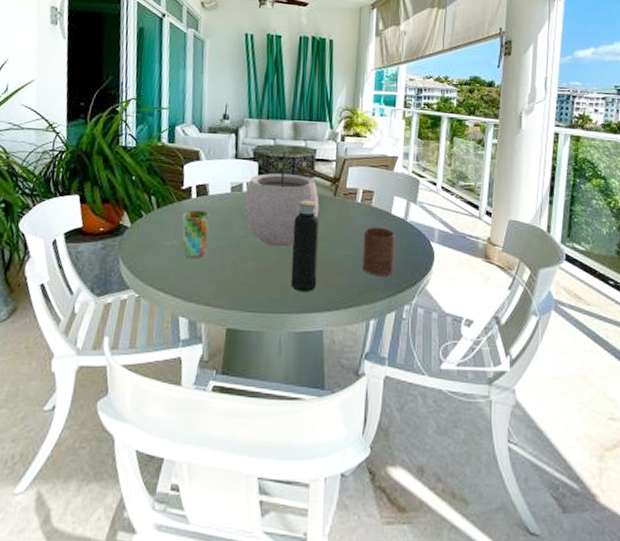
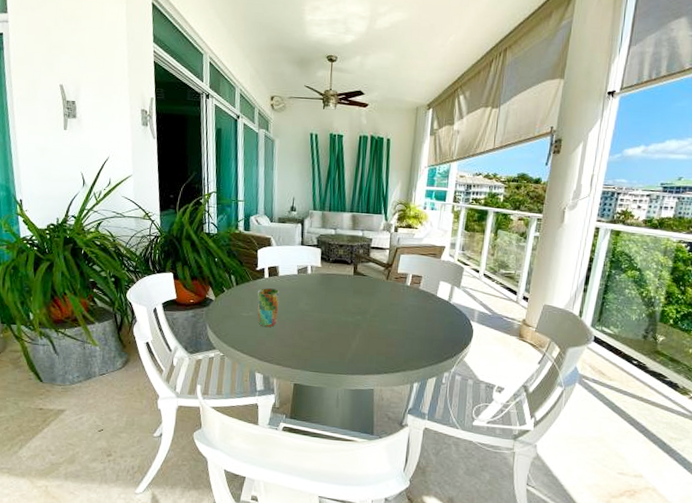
plant pot: present [243,151,319,248] -> none [308,240,374,321]
water bottle: present [290,193,320,292] -> none [347,276,373,358]
cup: present [362,227,395,276] -> none [409,306,439,348]

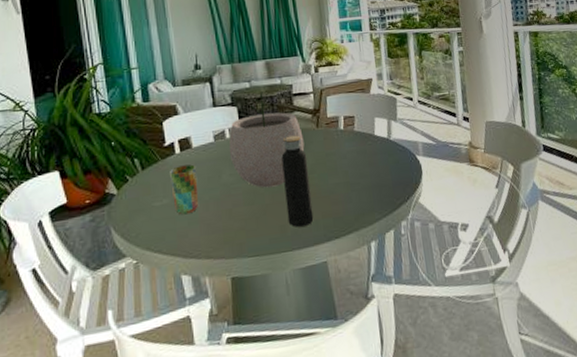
plant pot: none [308,240,374,321] -> present [228,91,305,188]
water bottle: none [347,276,373,358] -> present [281,128,314,227]

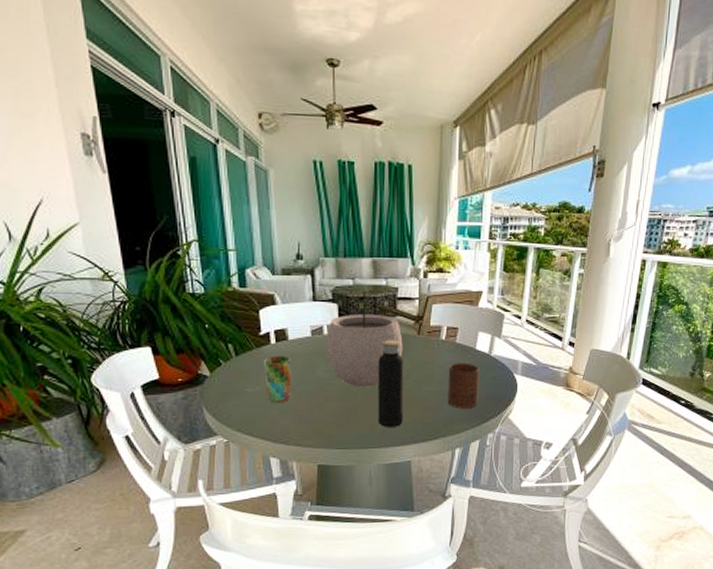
cup: none [351,150,386,198] -> present [447,362,479,409]

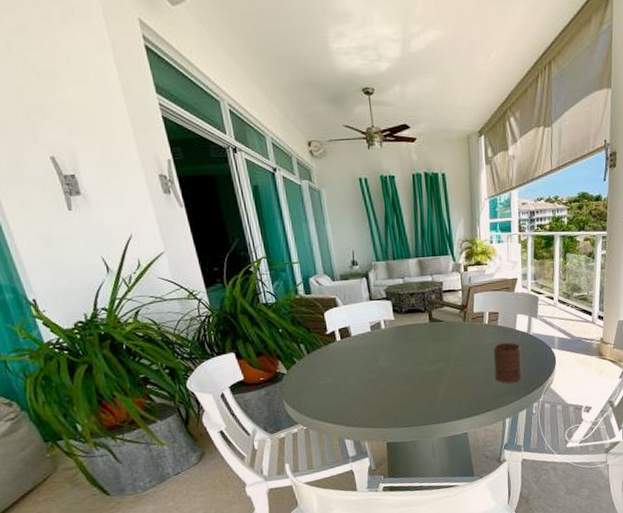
cup: present [264,356,292,403] -> none [332,350,359,392]
plant pot: present [326,291,403,387] -> none [384,287,452,372]
water bottle: present [378,333,404,427] -> none [431,322,458,405]

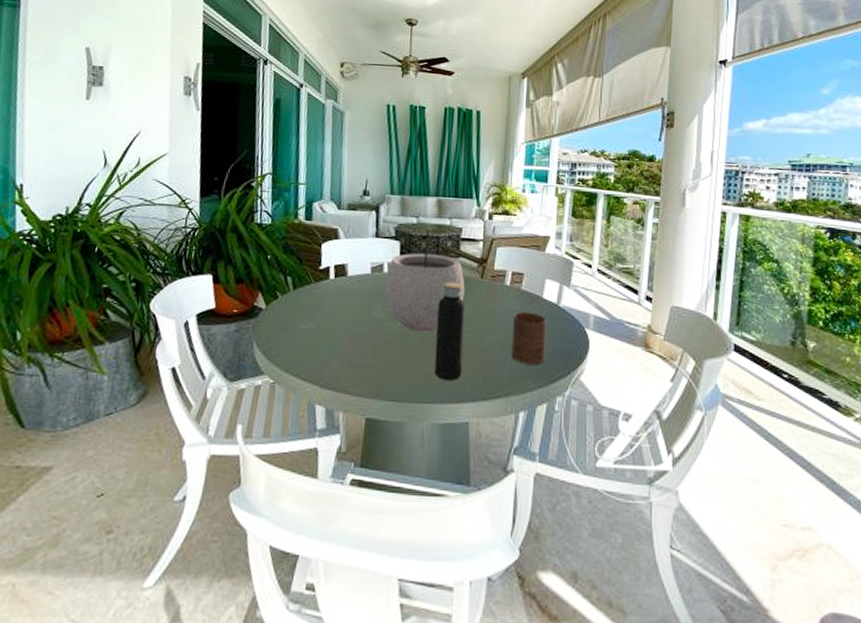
plant pot: none [384,287,452,372] -> present [384,230,465,333]
water bottle: none [431,322,458,405] -> present [434,275,466,380]

